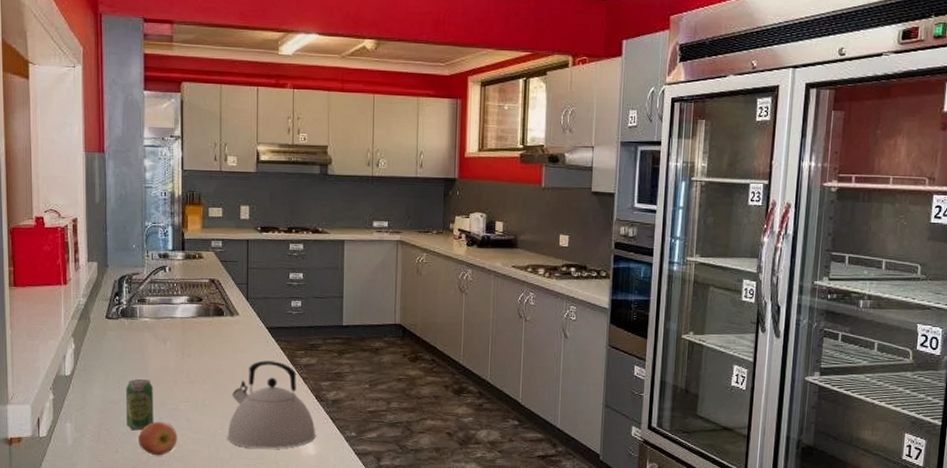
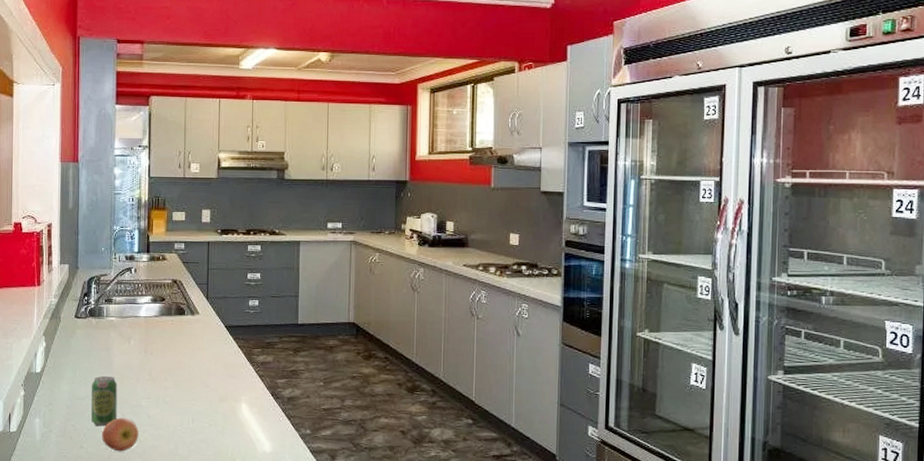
kettle: present [227,360,316,449] -> none [186,358,272,446]

